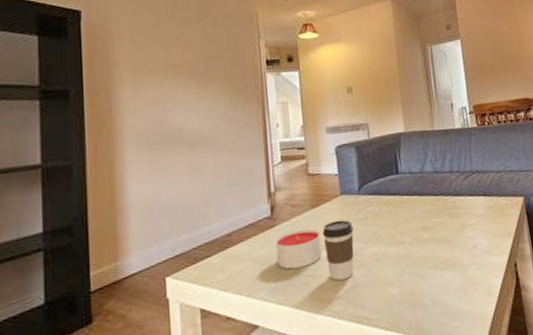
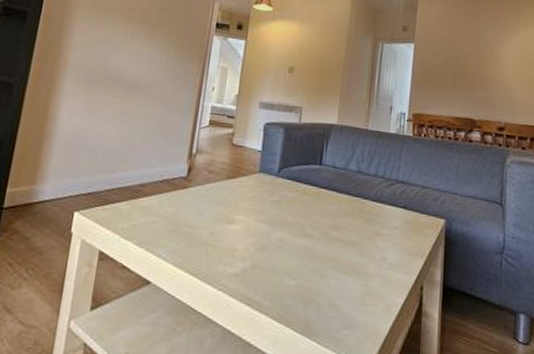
candle: present [275,229,322,270] -> none [182,197,230,235]
coffee cup: present [322,219,354,281] -> none [230,196,264,258]

